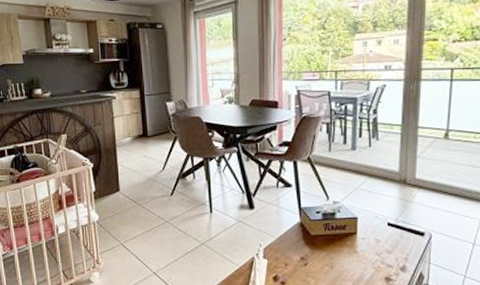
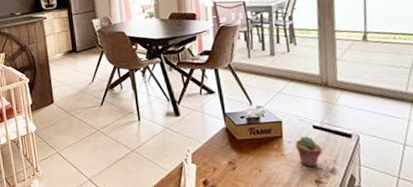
potted succulent: none [369,234,394,265] -> present [295,136,322,168]

